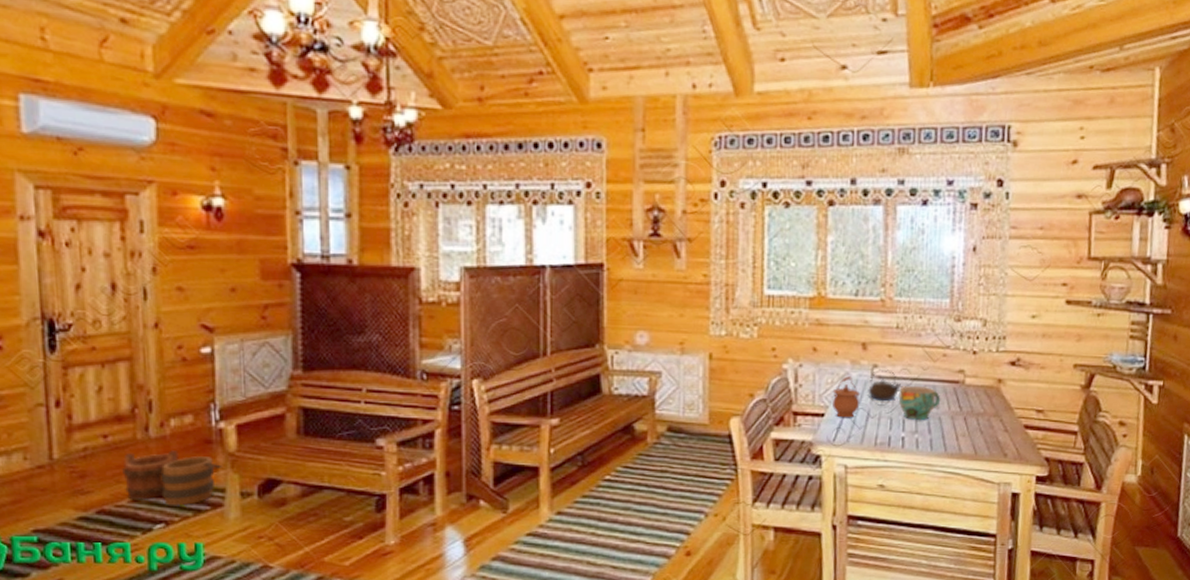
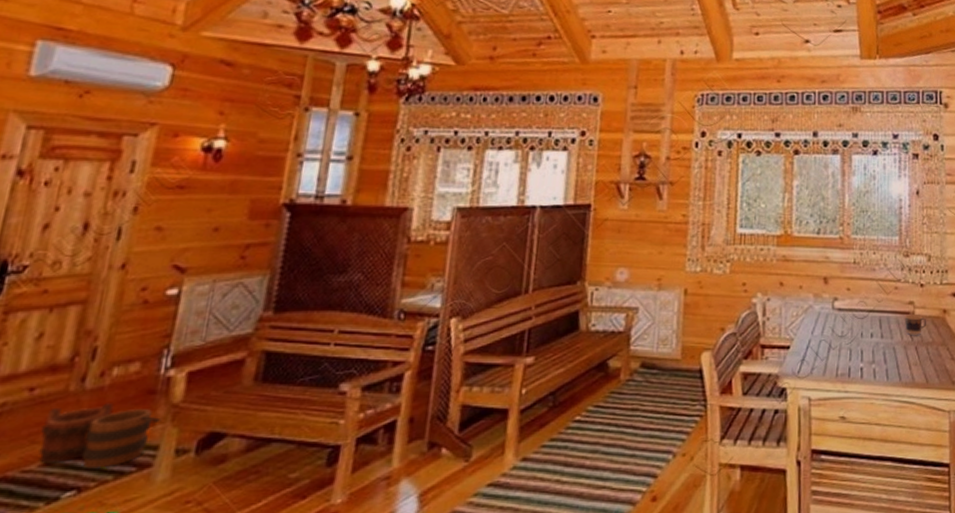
teapot: present [832,376,861,418] -> none [797,309,823,350]
teapot: present [868,369,901,402] -> none [829,302,859,333]
cup: present [898,385,941,421] -> none [856,317,894,351]
cup: none [953,384,979,407] -> present [904,315,927,336]

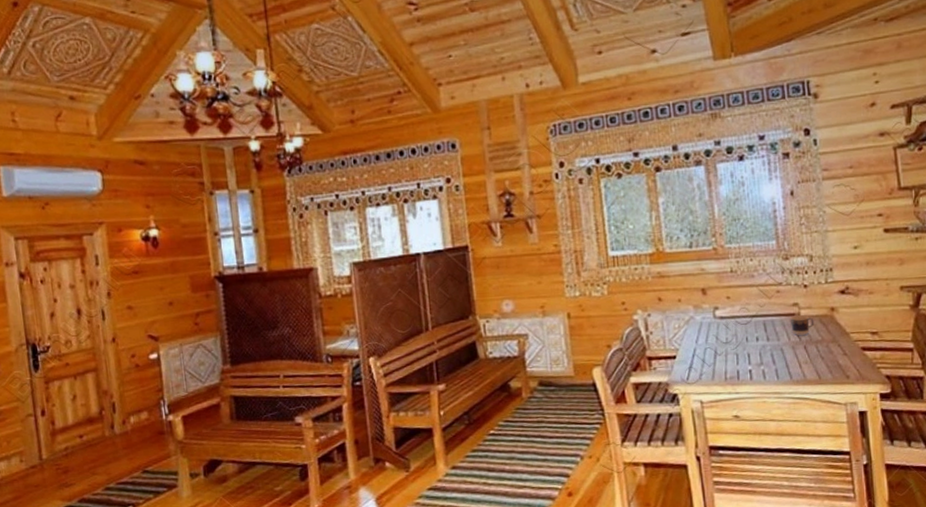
wooden bucket: present [38,403,114,463] -> none [96,443,139,488]
bucket: present [82,409,160,469] -> none [127,445,173,491]

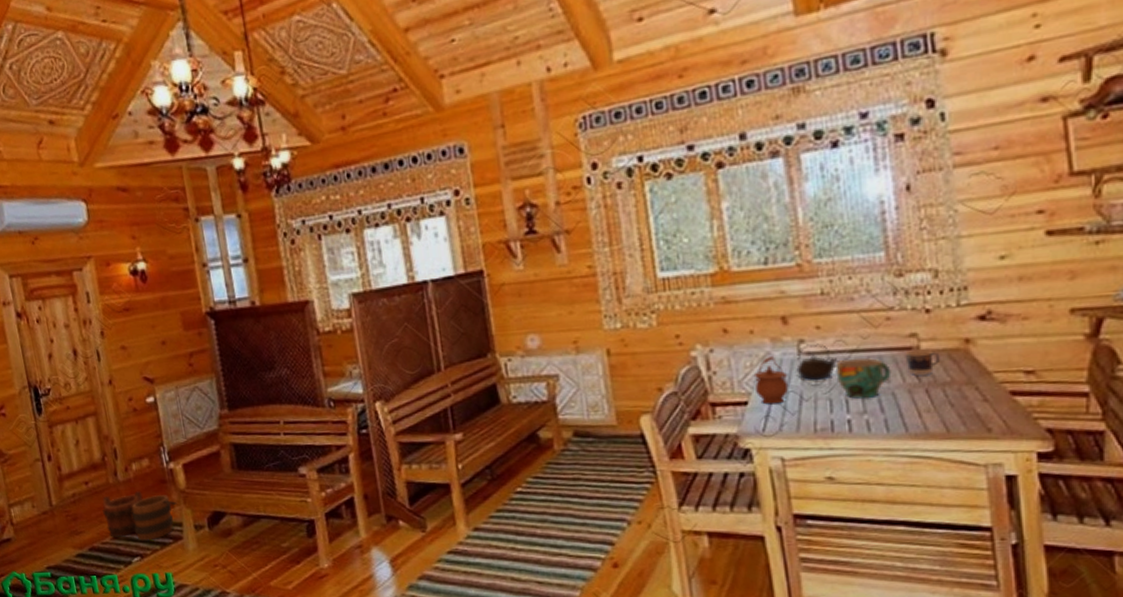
wooden bucket: none [96,443,139,488] -> present [102,491,143,537]
bucket: none [127,445,173,491] -> present [132,495,176,541]
teapot: none [680,320,707,358] -> present [753,356,789,405]
teapot: none [712,310,742,340] -> present [796,343,837,381]
cup: none [741,321,781,354] -> present [835,358,892,399]

